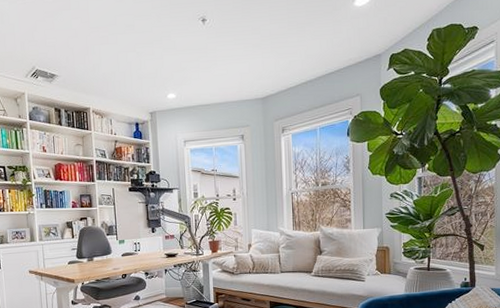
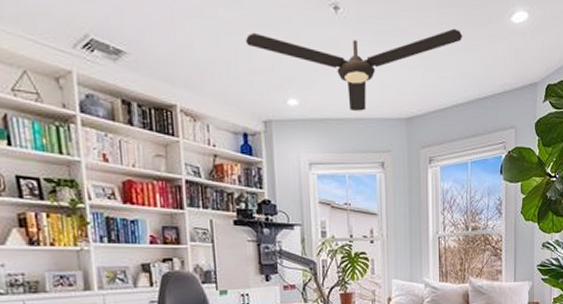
ceiling fan: none [136,20,310,97] -> present [245,28,463,111]

